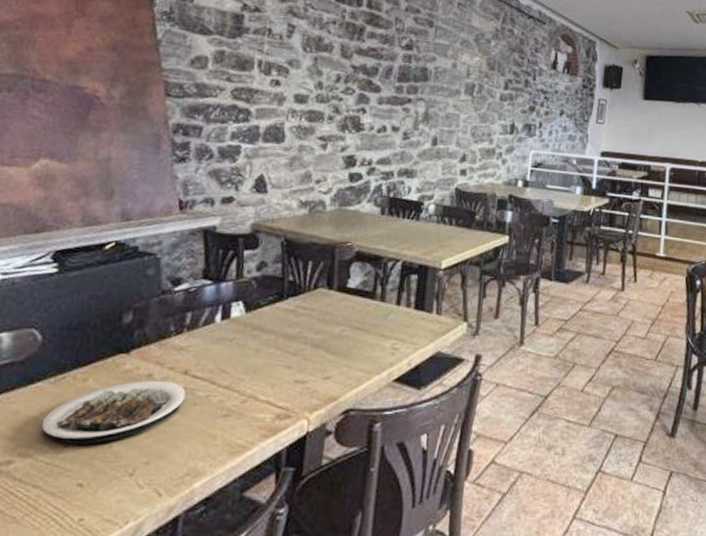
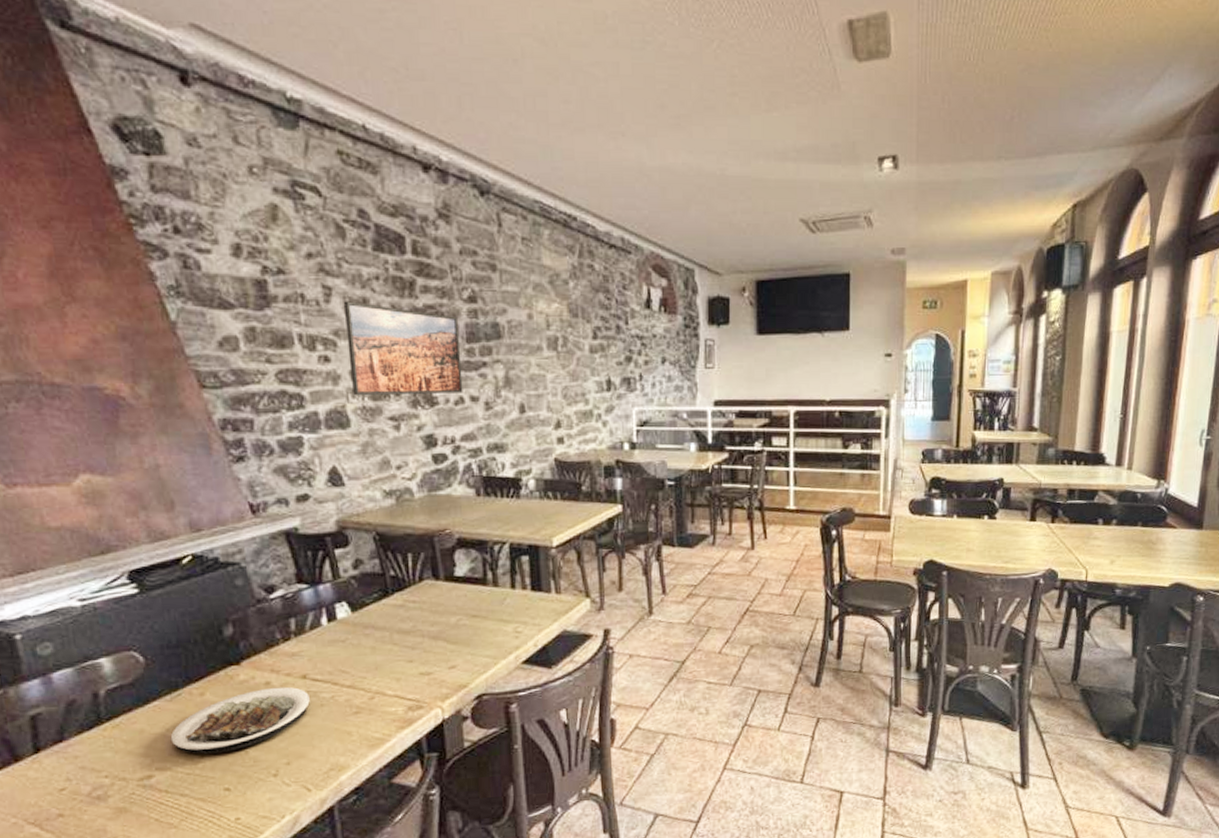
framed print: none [293,38,394,123] -> present [343,301,463,395]

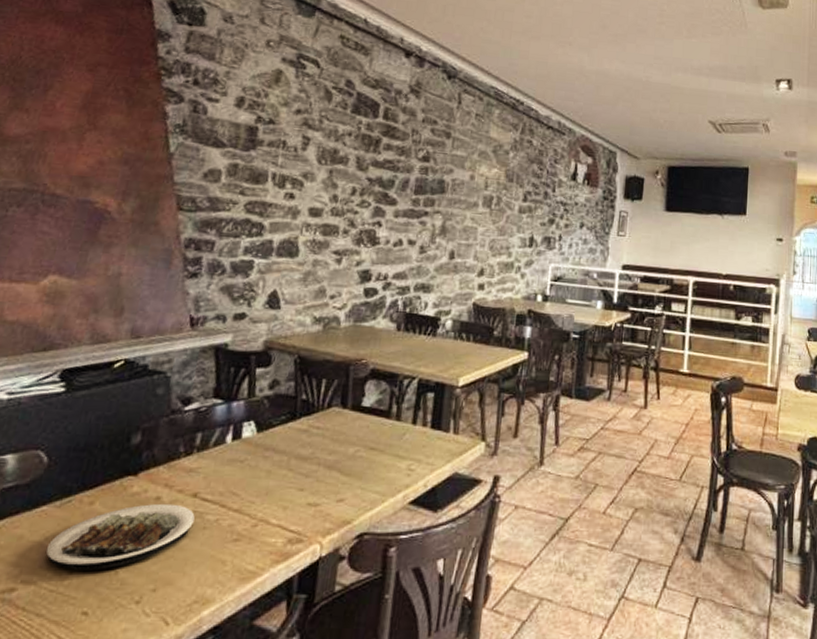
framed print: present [343,301,463,395] -> none [307,150,410,236]

